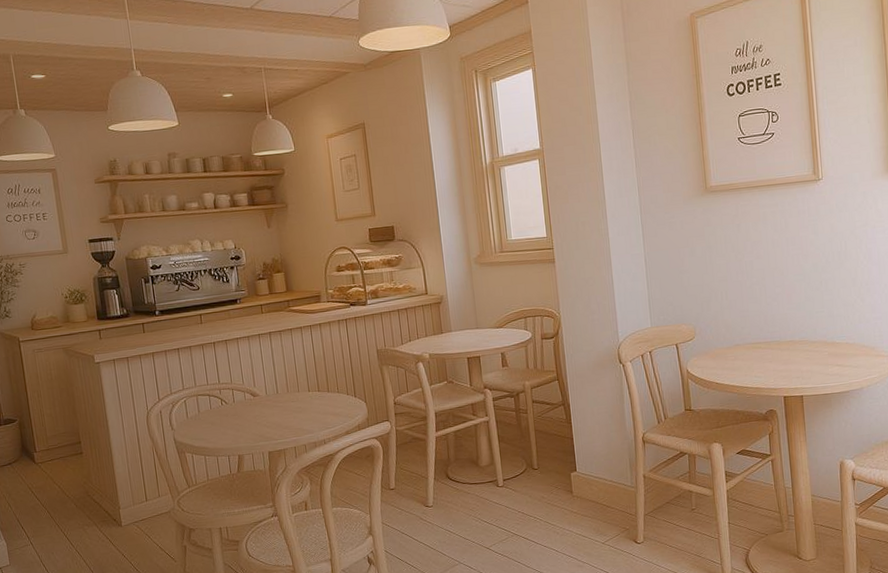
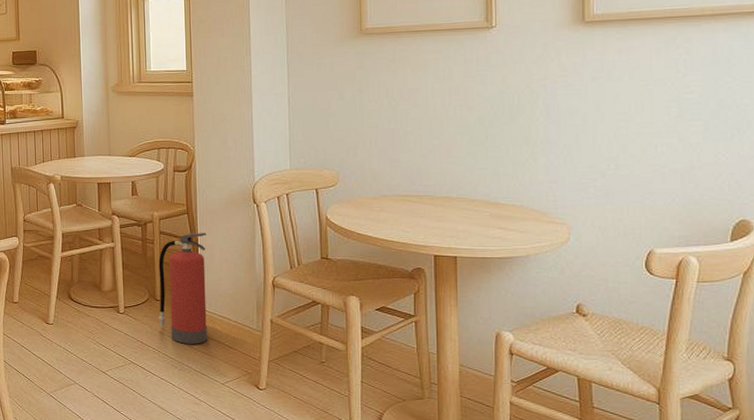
fire extinguisher: none [533,397,586,509] -> present [158,233,207,344]

